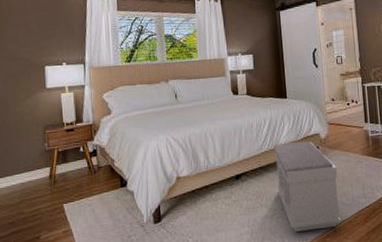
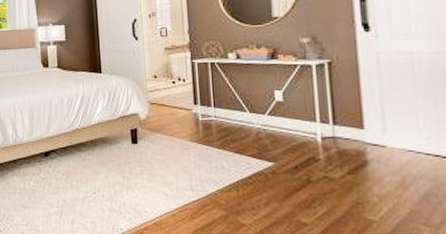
bench: present [273,141,342,232] -> none [85,121,163,220]

